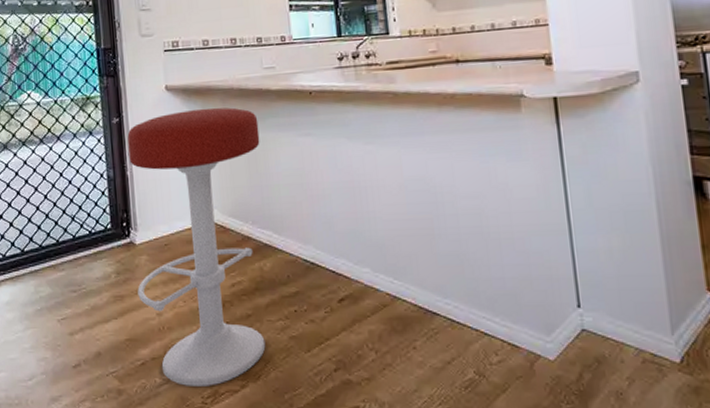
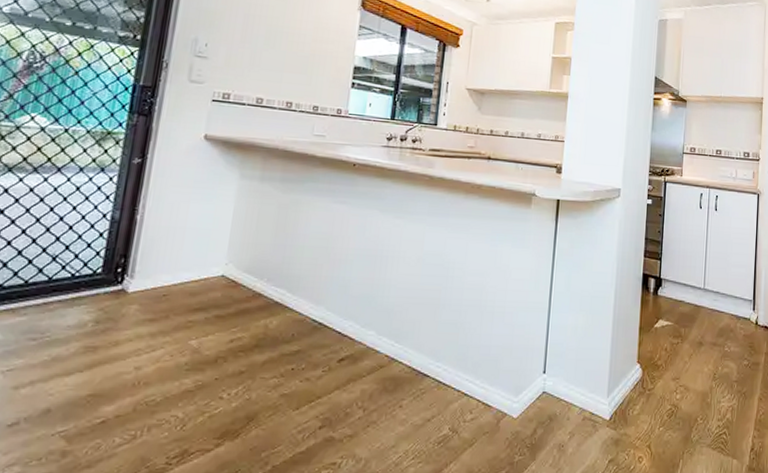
bar stool: present [127,107,266,386] -> none [116,162,297,446]

